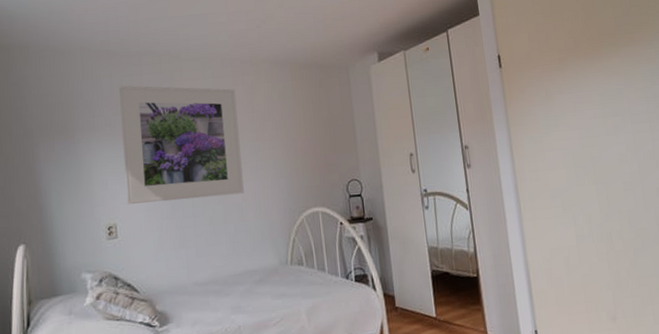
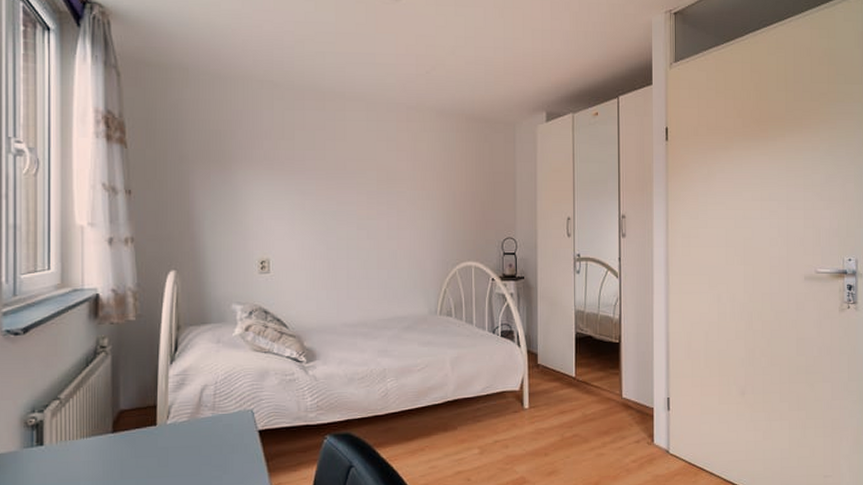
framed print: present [119,85,244,204] -> none [280,119,399,242]

